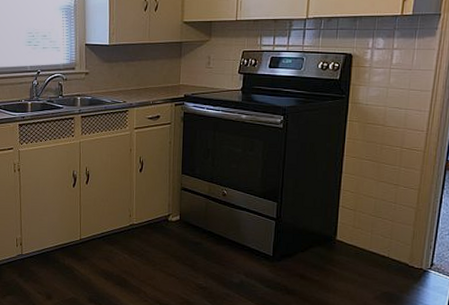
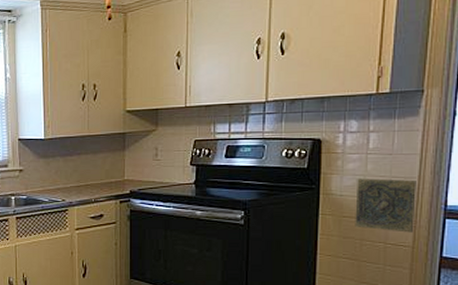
decorative tile: none [377,90,430,139] -> present [355,178,416,233]

